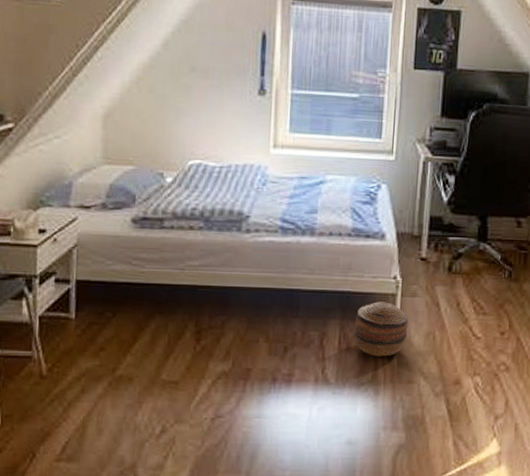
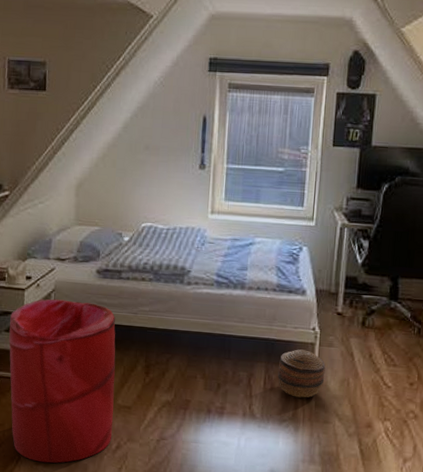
laundry hamper: none [17,256,159,458] -> present [9,299,116,463]

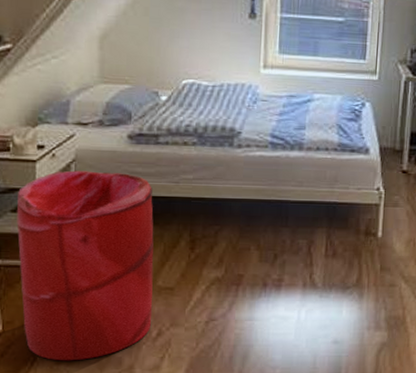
basket: present [277,349,326,398] -> none [340,211,391,262]

